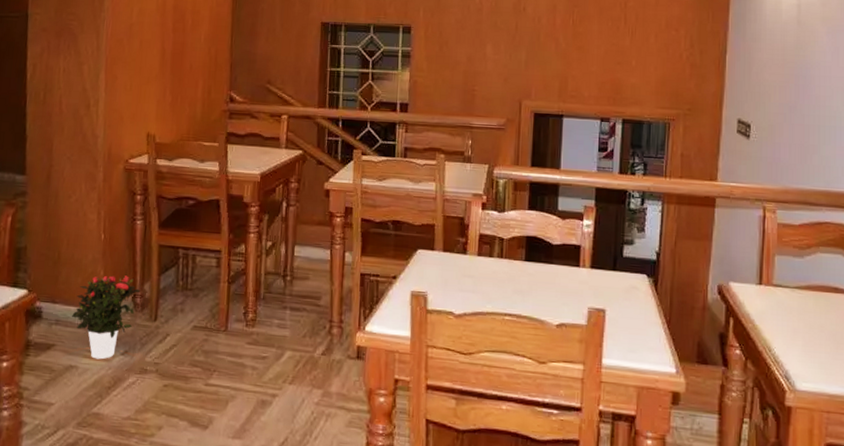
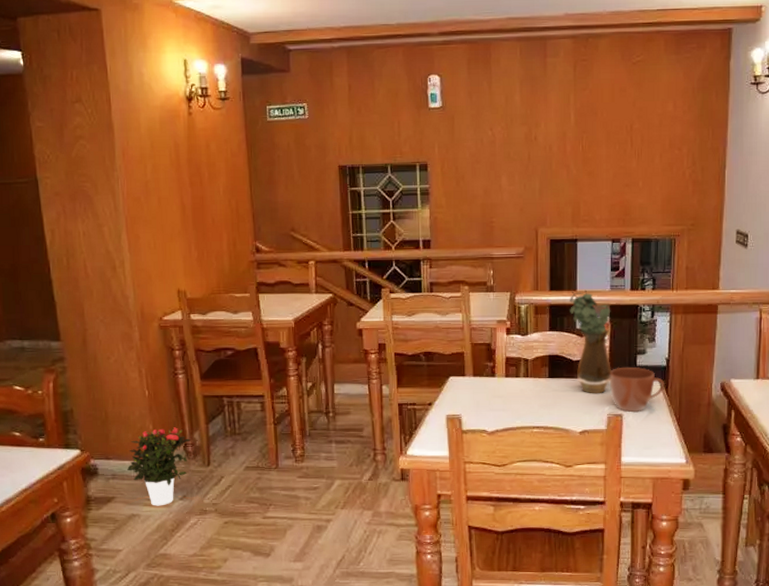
vase: none [552,166,597,284] -> present [570,289,611,394]
cup: none [592,256,654,309] -> present [609,366,665,412]

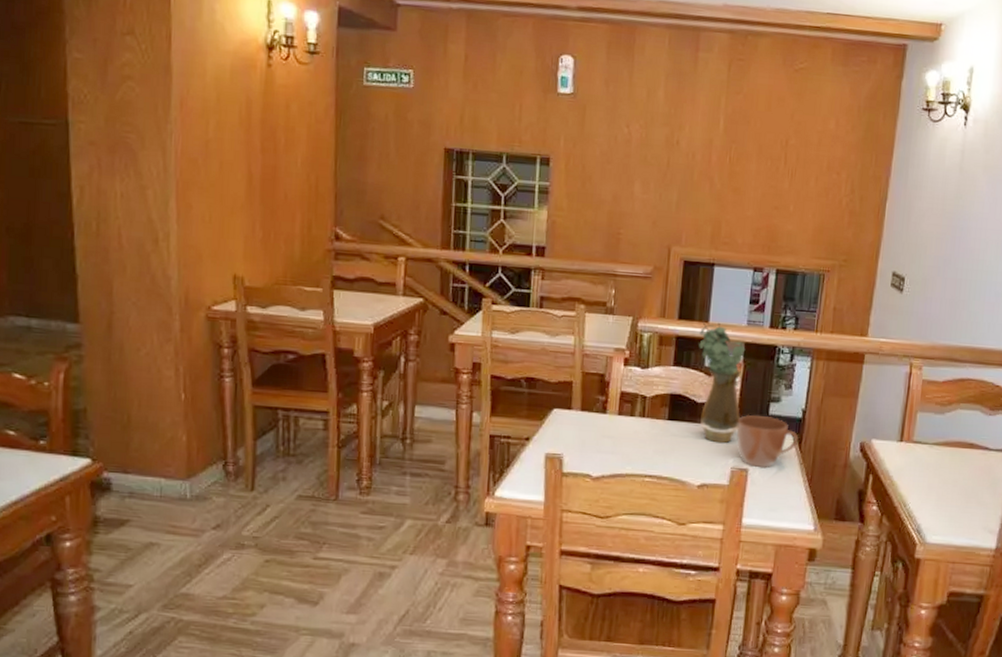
potted flower: present [127,427,191,506] -> none [149,440,233,535]

